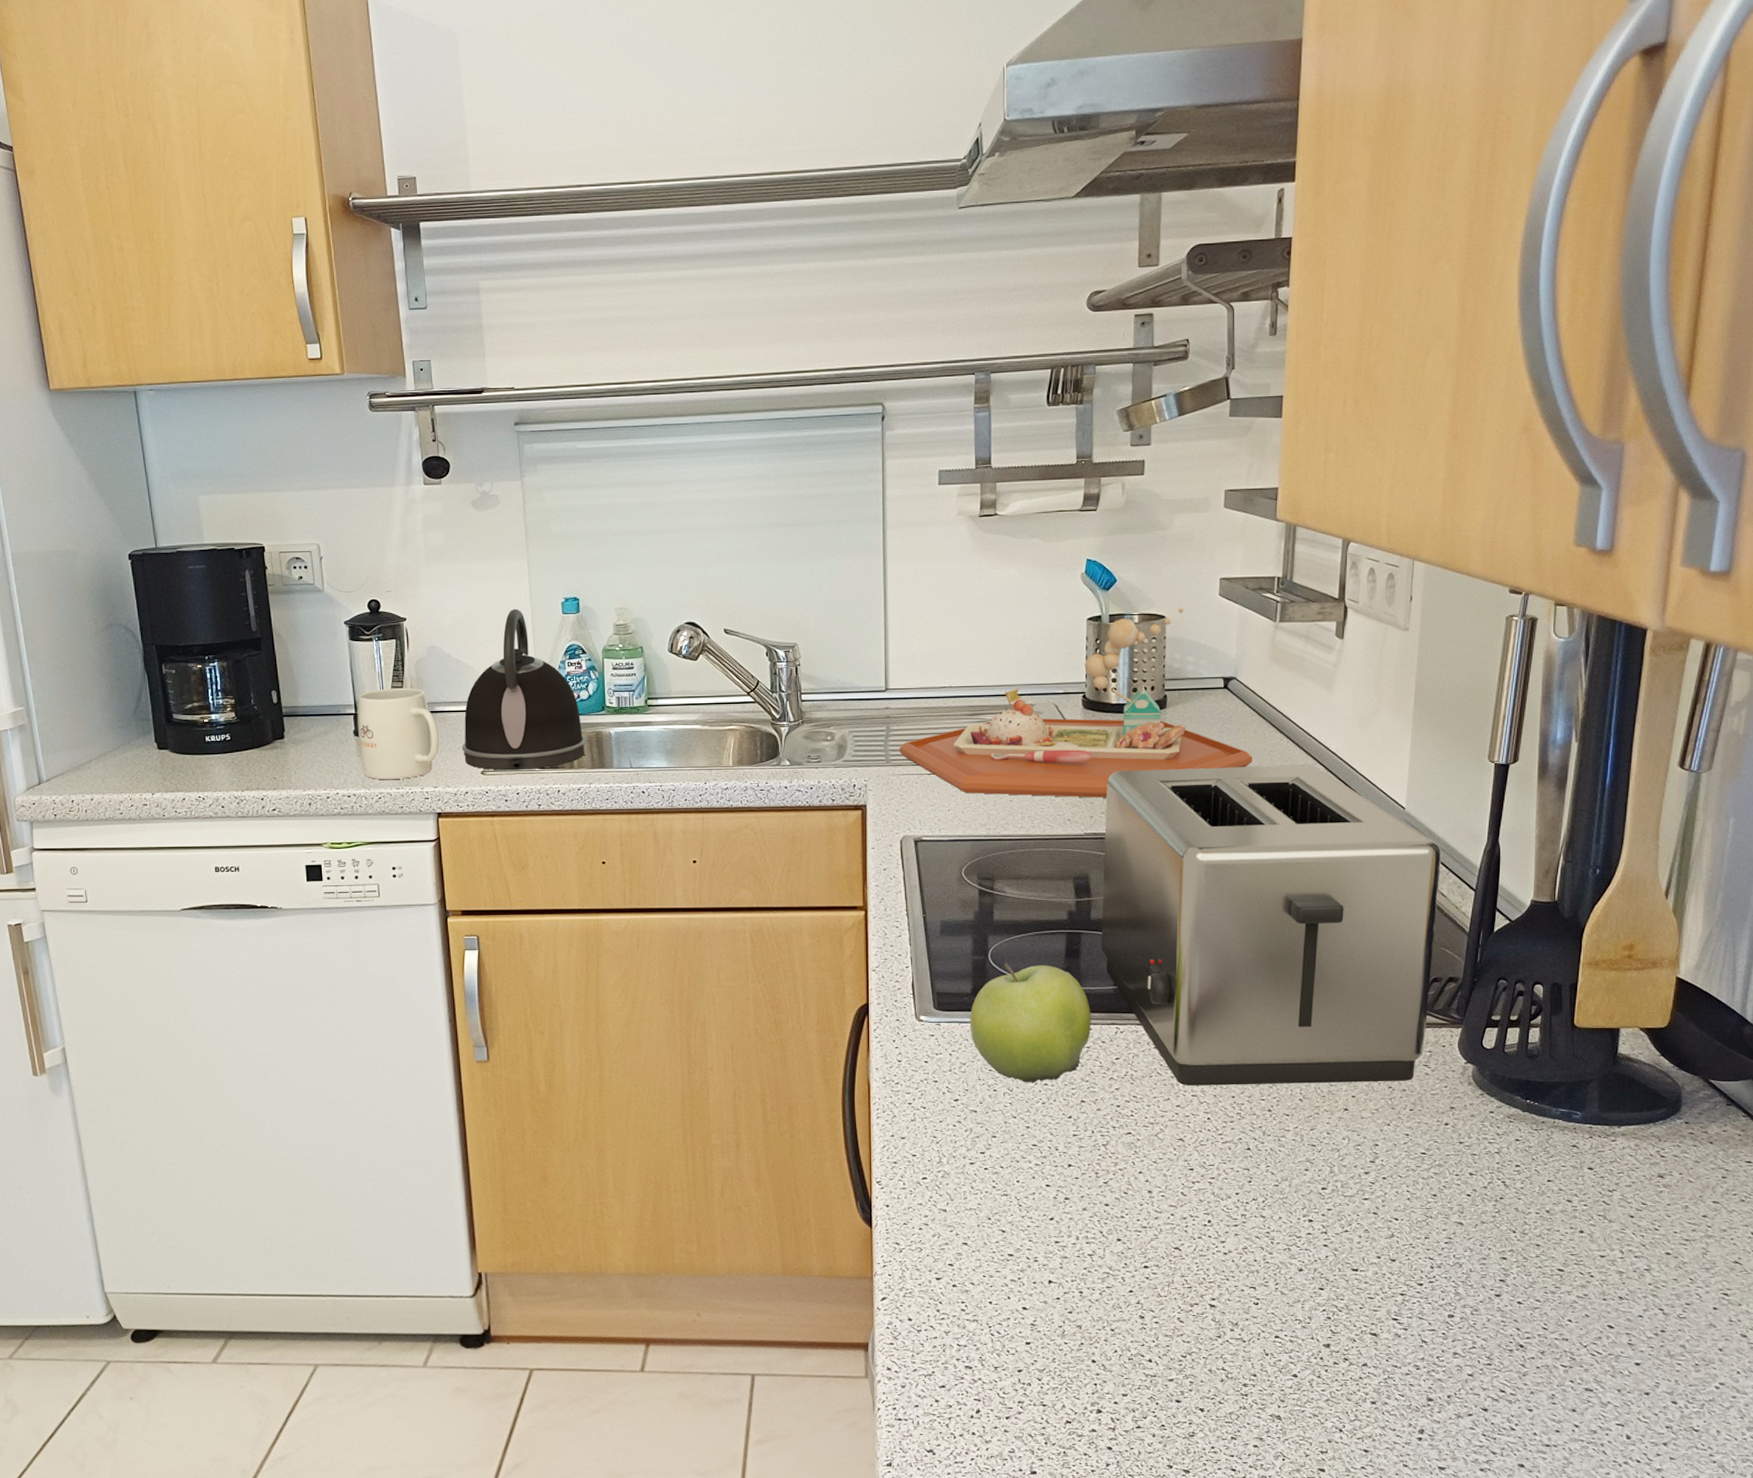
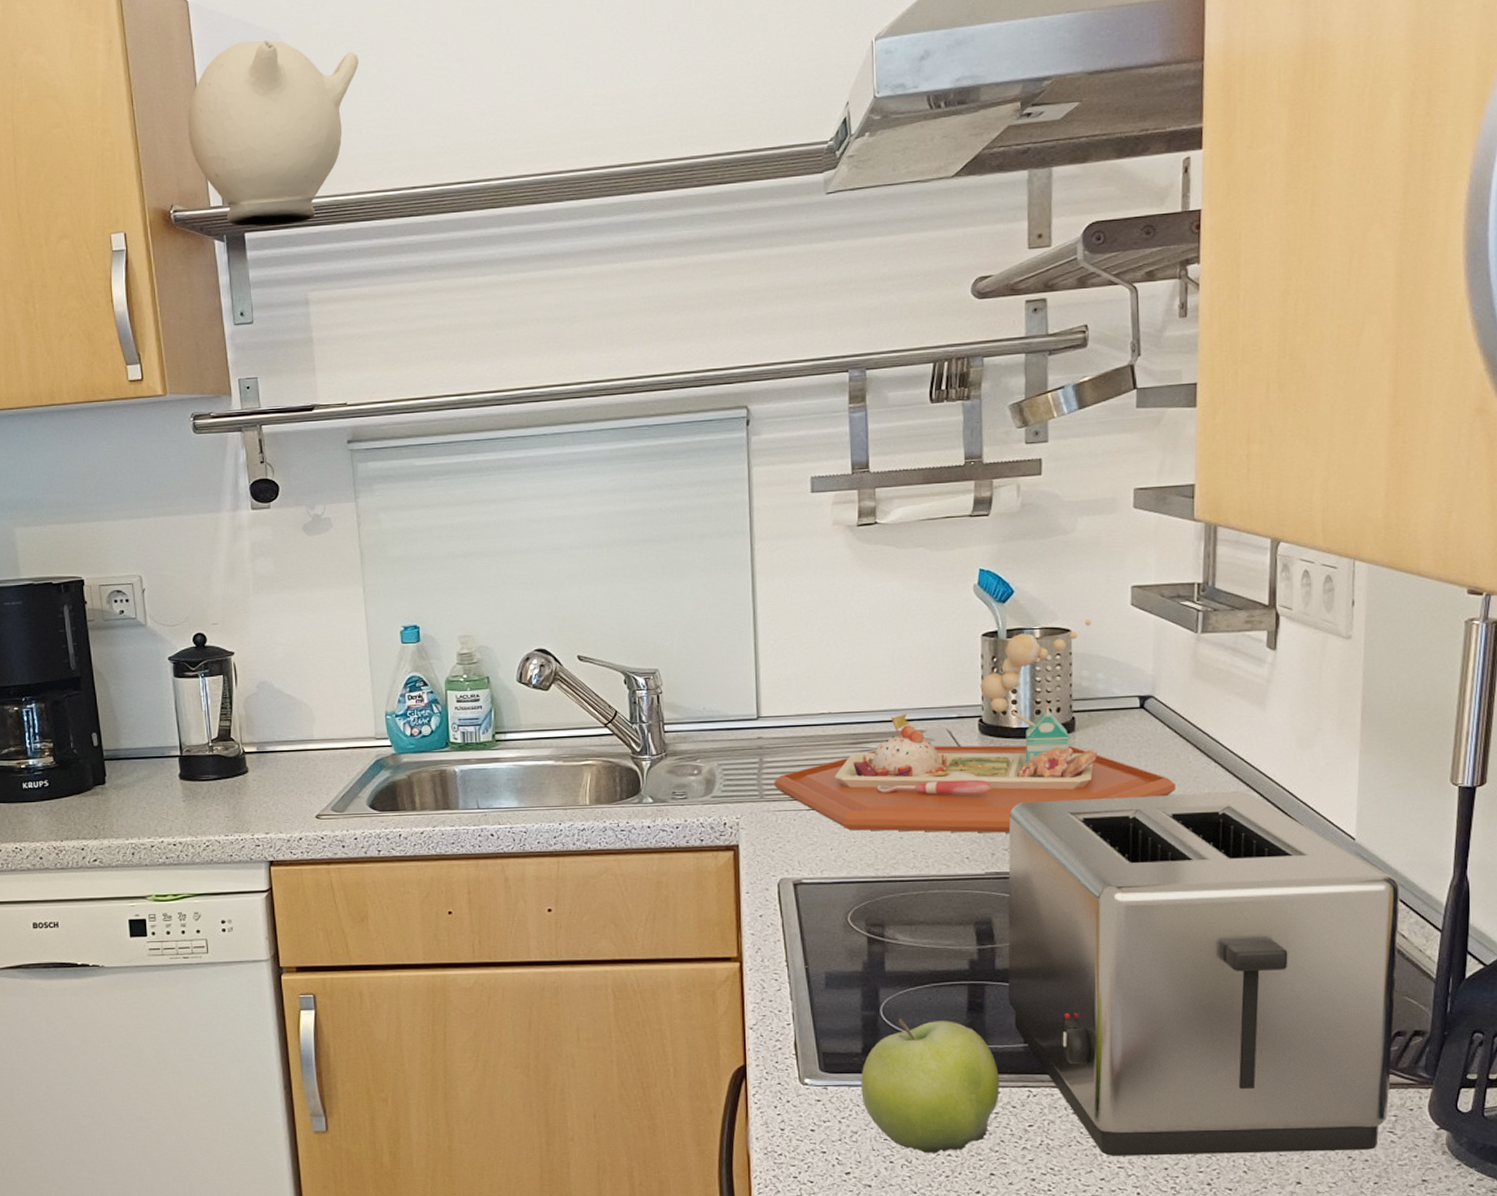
mug: present [357,687,439,779] -> none [182,726,270,826]
ceramic jug: none [366,37,529,217] -> present [188,39,359,227]
kettle: present [462,608,586,771] -> none [295,639,429,814]

